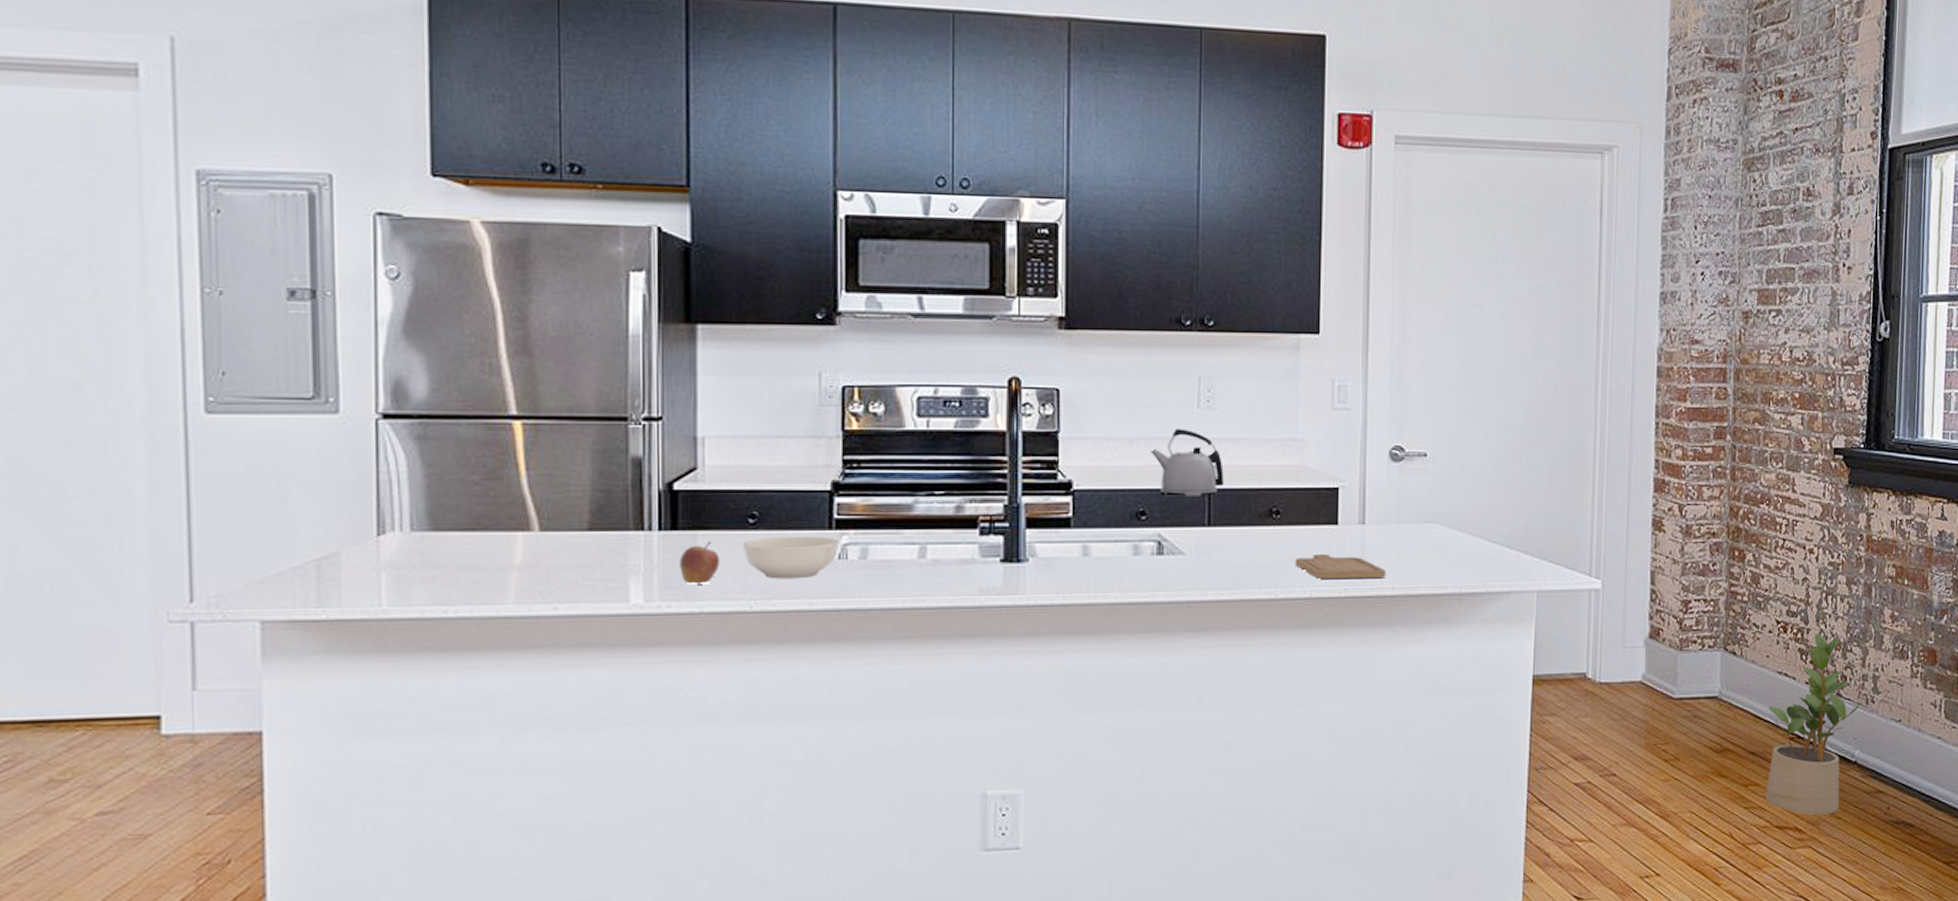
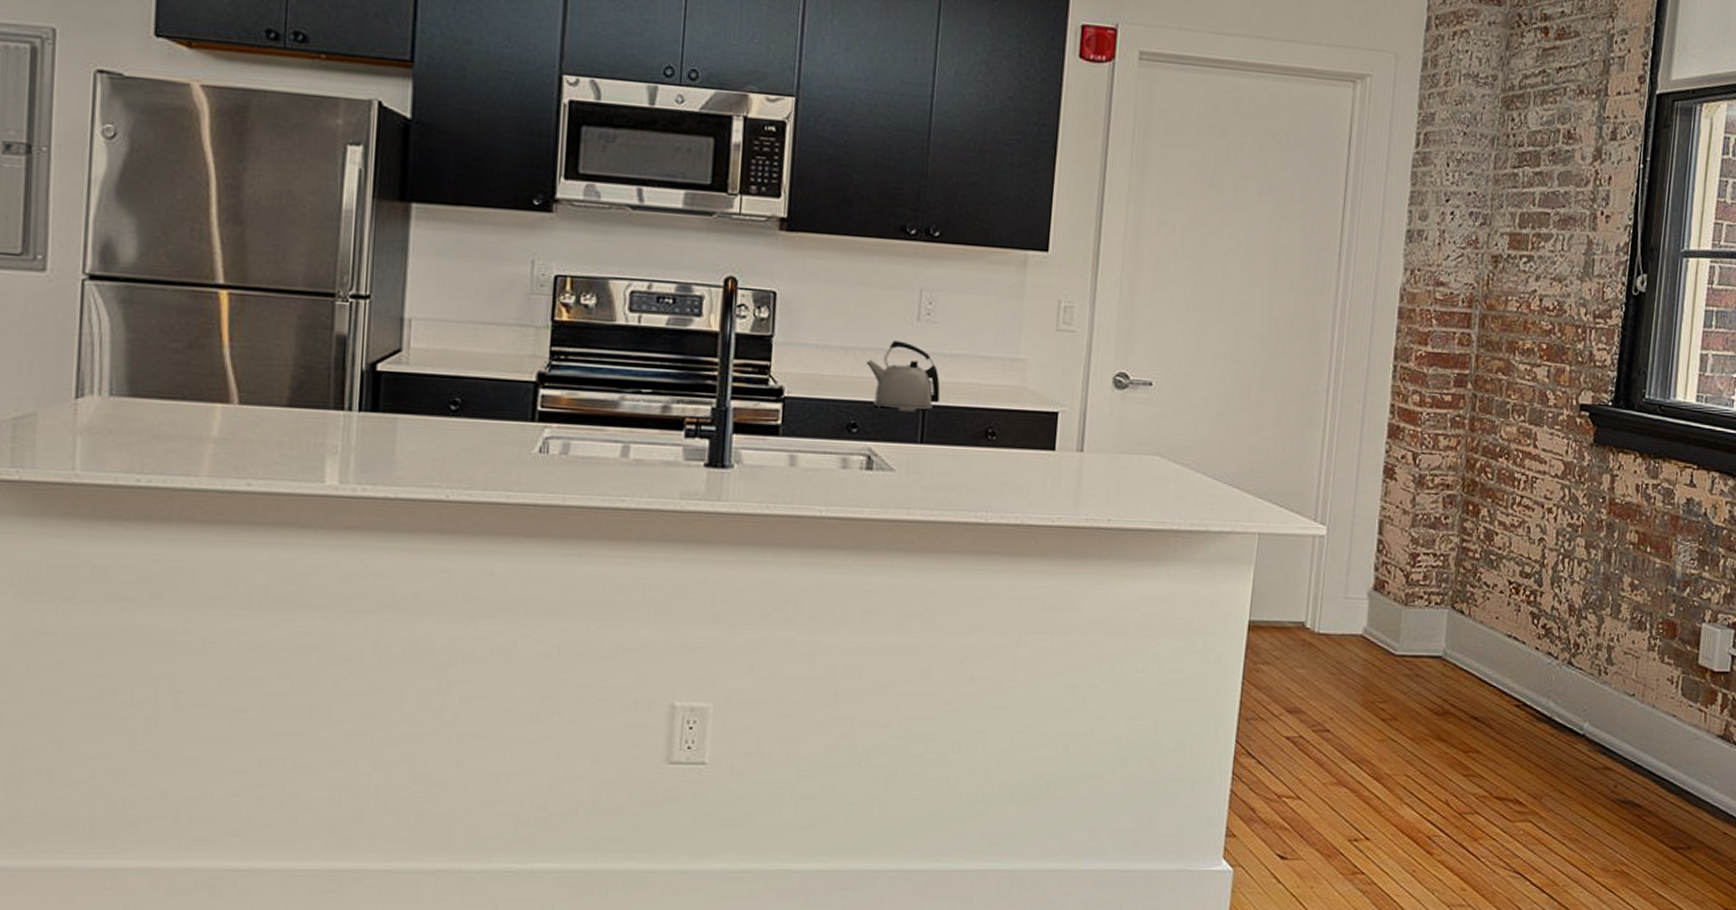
fruit: present [680,540,720,584] -> none [377,424,419,469]
bowl: present [742,536,839,580] -> none [442,425,541,471]
chopping board: present [1295,555,1386,579] -> none [1008,480,1102,508]
potted plant: present [1765,633,1863,815] -> none [1486,597,1595,789]

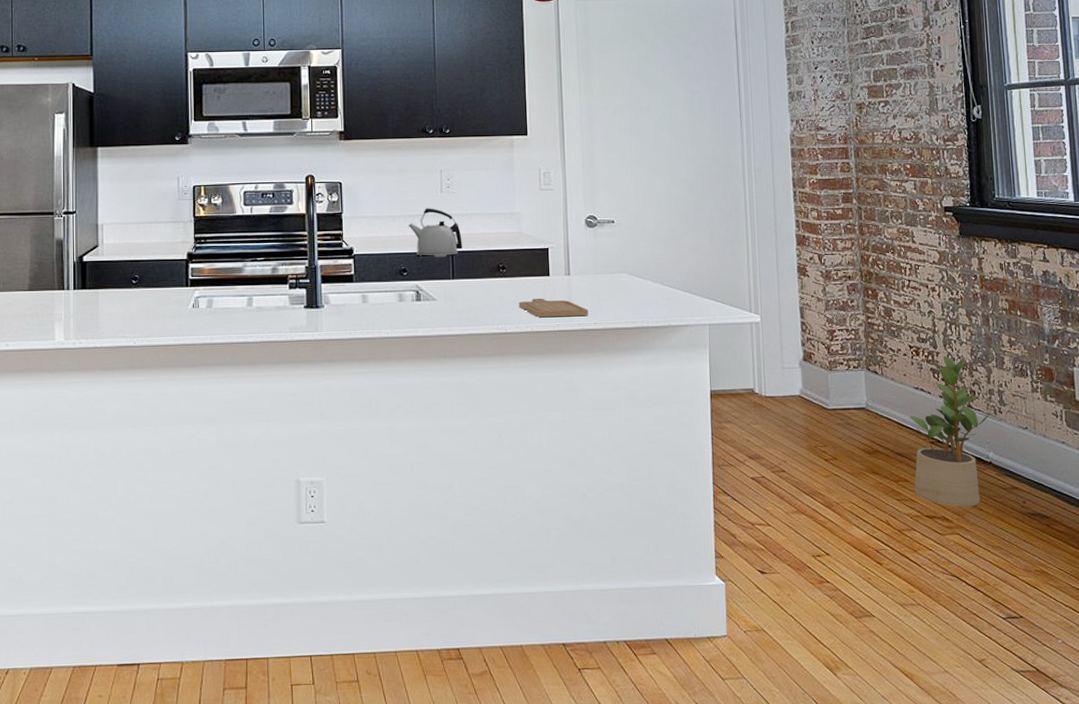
chopping board: none [1008,480,1102,508] -> present [518,299,588,317]
potted plant: none [1486,597,1595,789] -> present [910,356,992,507]

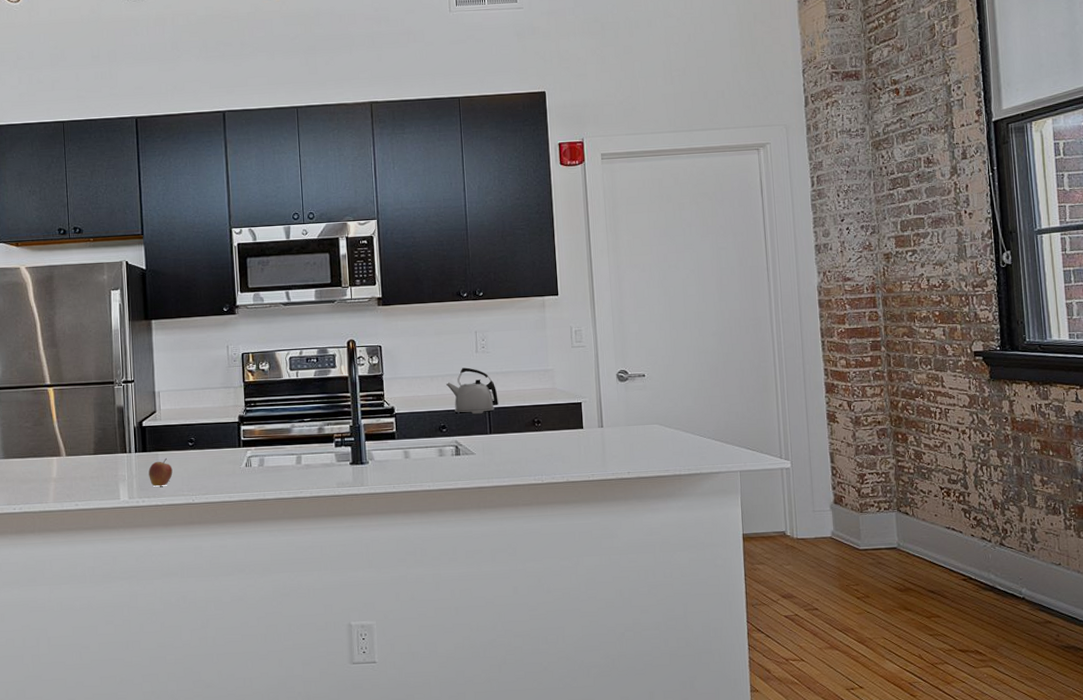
fruit: none [87,296,114,327] -> present [148,457,173,487]
chopping board: present [518,299,588,317] -> none [554,450,622,468]
potted plant: present [910,356,992,507] -> none [941,496,1024,641]

